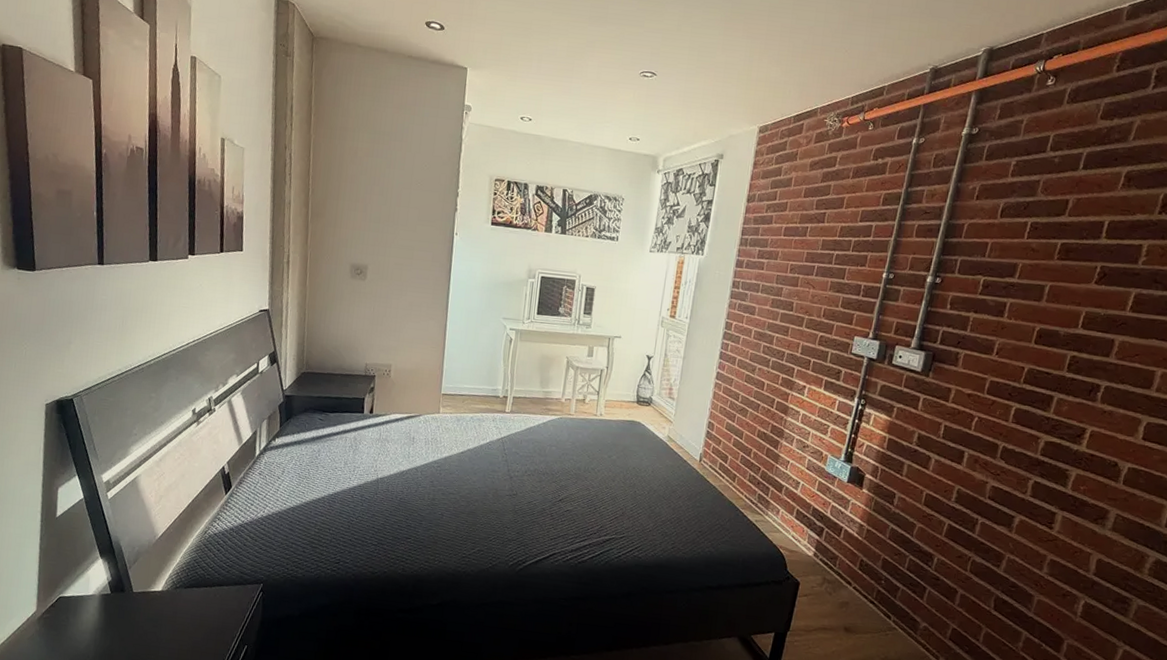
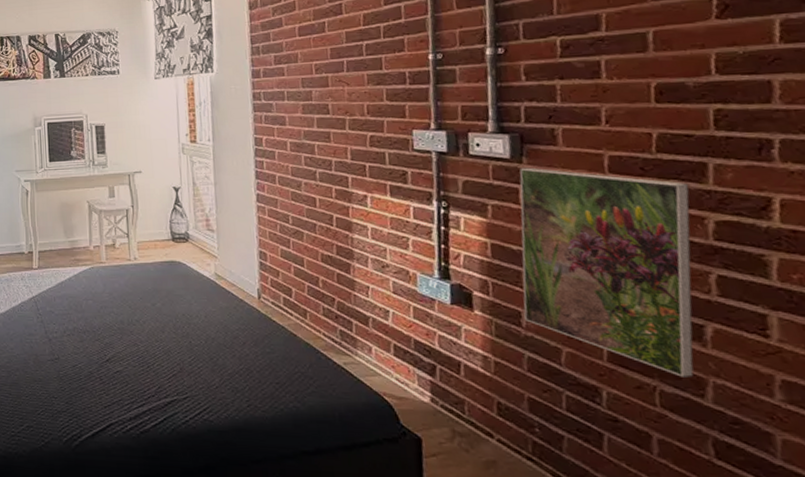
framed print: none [896,380,1037,553] -> present [519,167,694,377]

